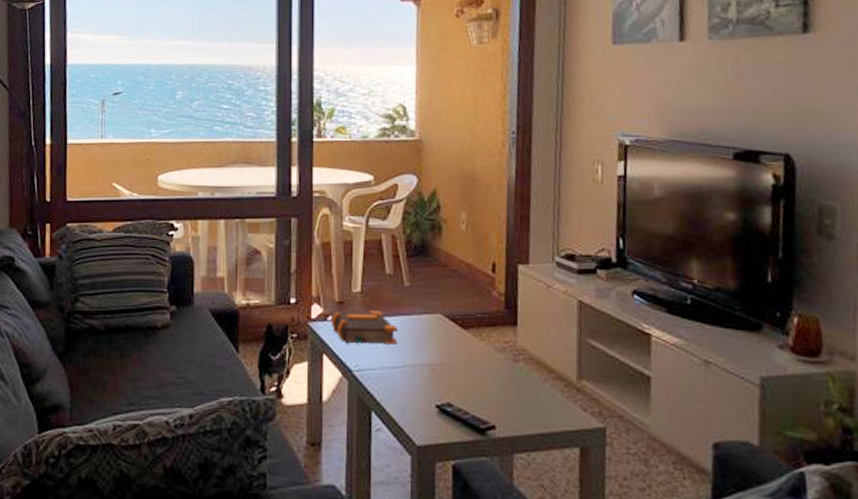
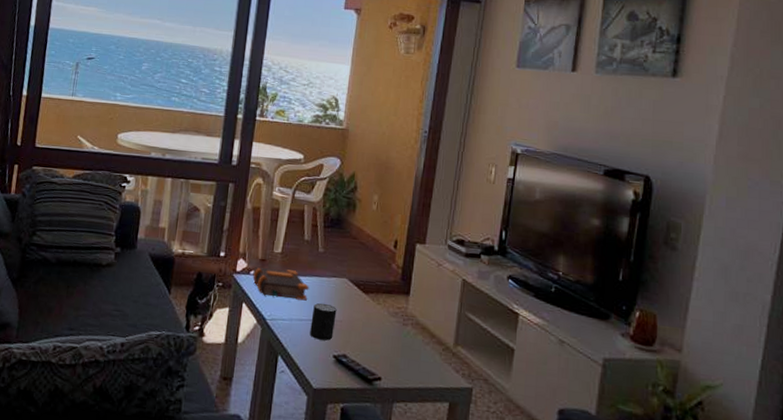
mug: none [405,345,434,389] -> present [310,303,337,341]

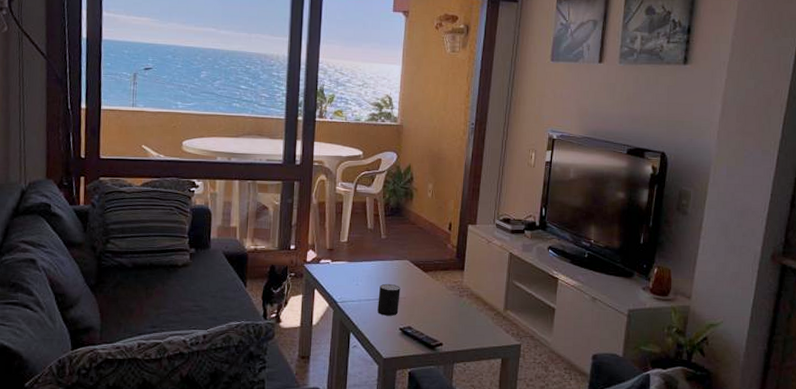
bible: present [253,266,309,301] -> none [322,255,375,283]

